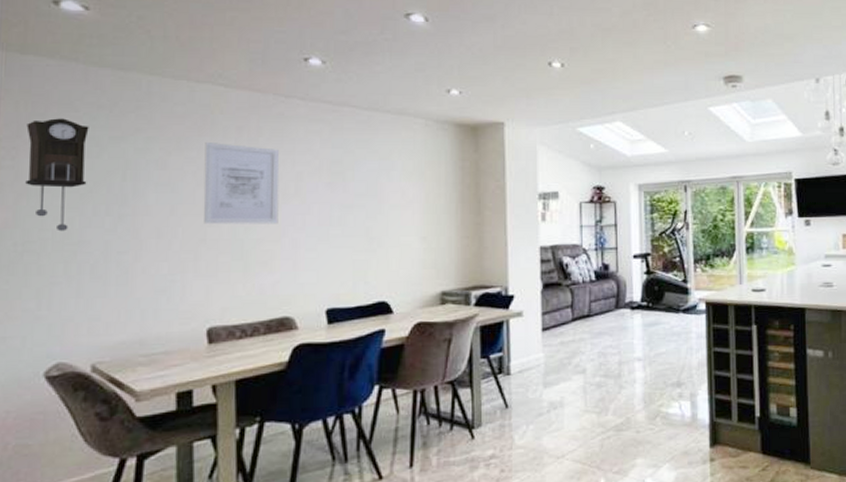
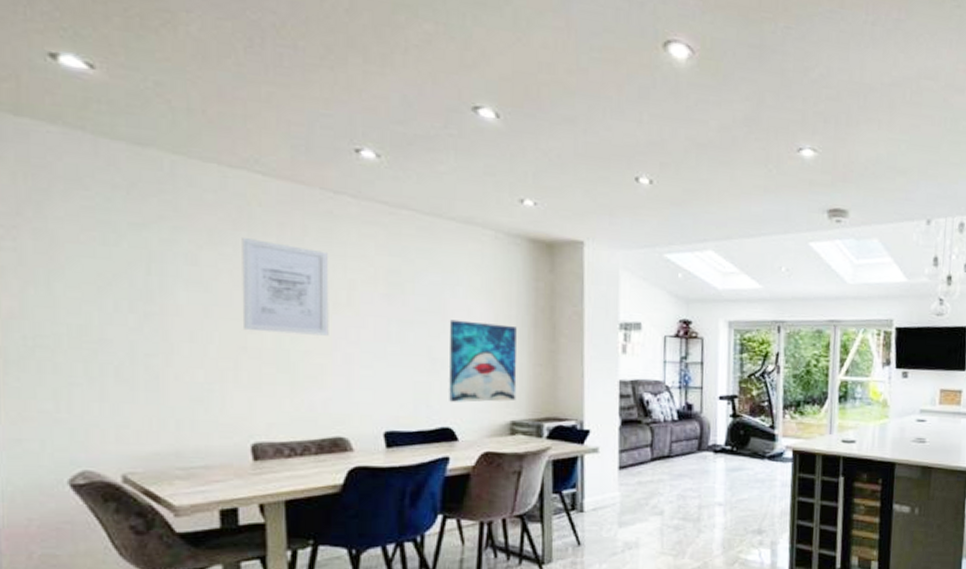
pendulum clock: present [25,118,89,232] -> none [28,195,105,327]
wall art: none [385,201,446,277] -> present [449,319,517,403]

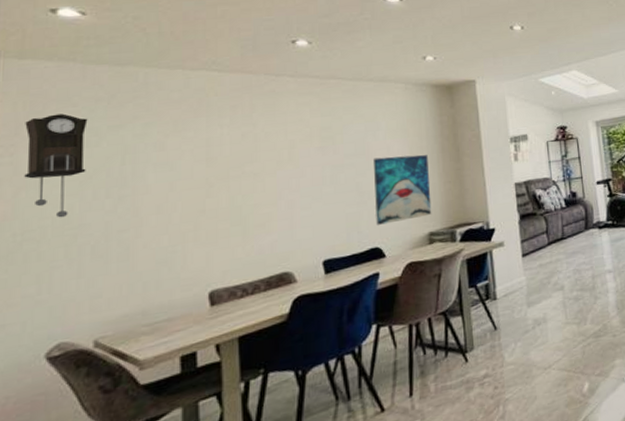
pendulum clock: none [28,195,105,327] -> present [24,113,88,218]
wall art: present [242,238,329,336] -> none [201,121,274,197]

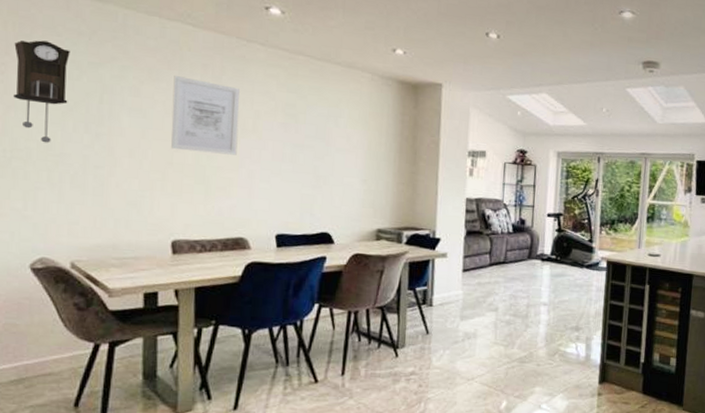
wall art: none [201,121,274,197] -> present [171,76,240,155]
wall art: present [372,154,432,225] -> none [328,145,385,213]

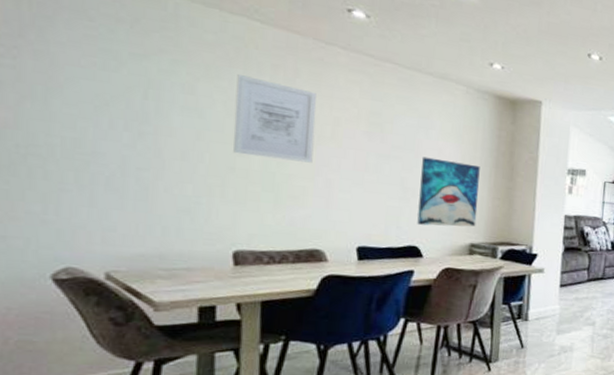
pendulum clock: present [13,40,70,143] -> none [29,22,106,140]
wall art: none [328,145,385,213] -> present [417,156,480,227]

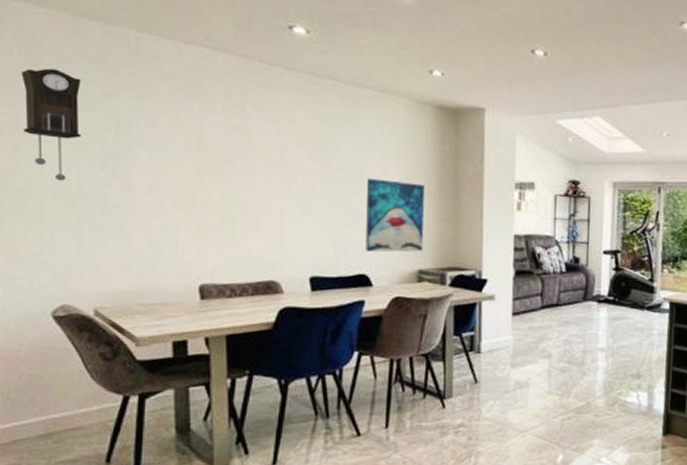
pendulum clock: none [29,22,106,140] -> present [21,68,82,181]
wall art: present [233,74,317,163] -> none [193,105,265,191]

